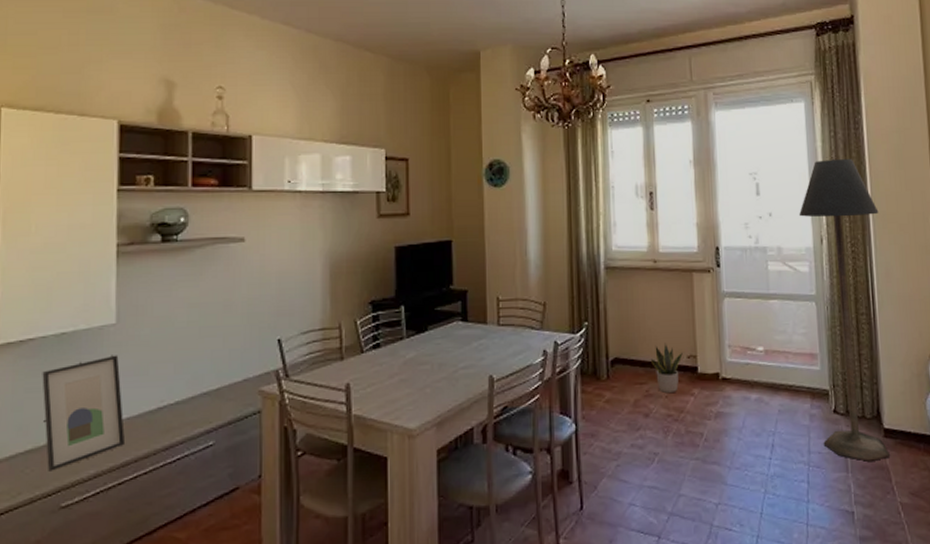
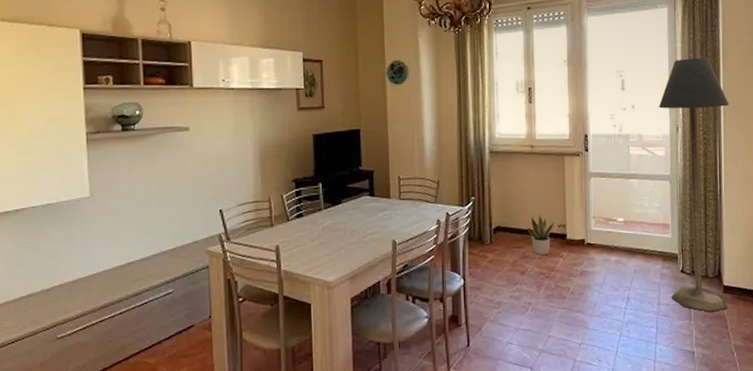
picture frame: present [42,355,126,471] -> none [35,221,104,311]

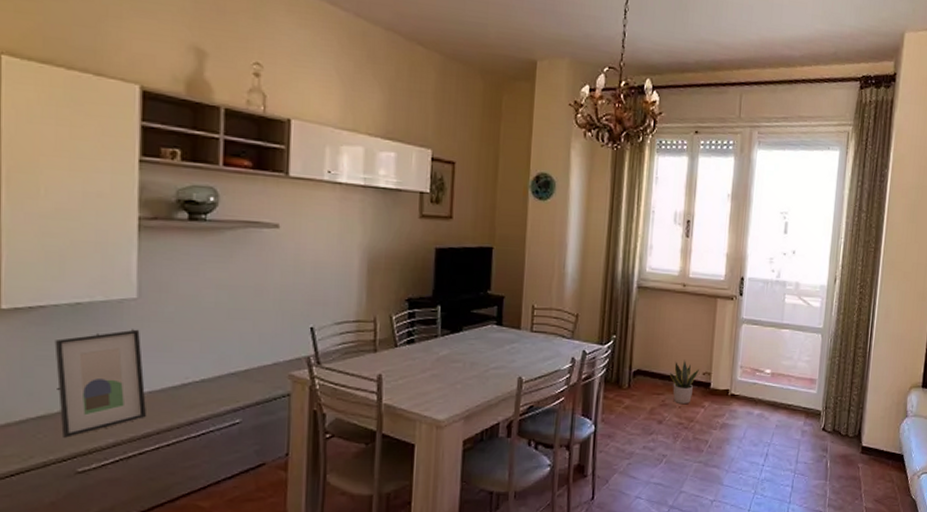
picture frame: none [35,221,104,311] -> present [54,329,147,438]
floor lamp: present [659,57,729,313] -> none [810,206,889,473]

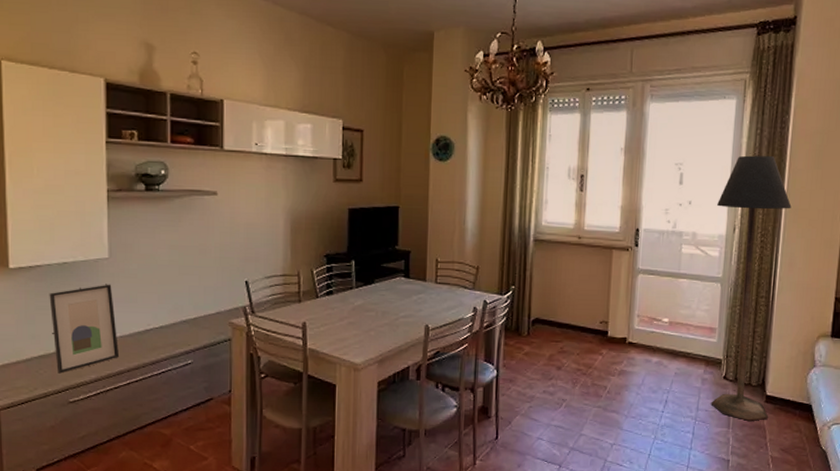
potted plant: present [670,359,699,405] -> none [567,308,596,352]
floor lamp: none [810,206,889,473] -> present [711,154,792,422]

